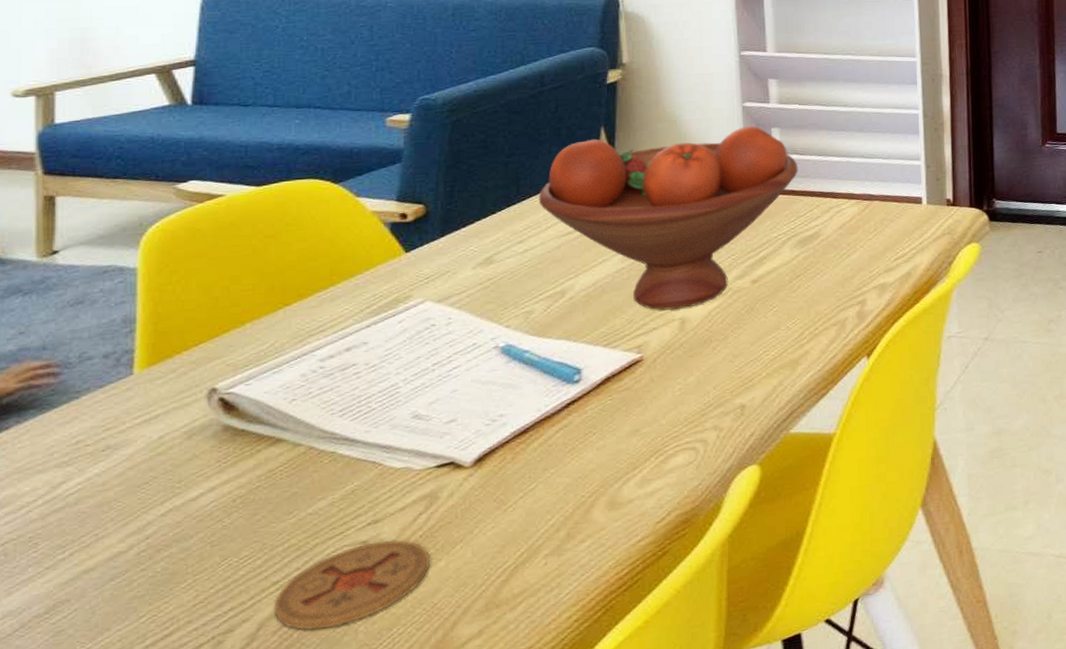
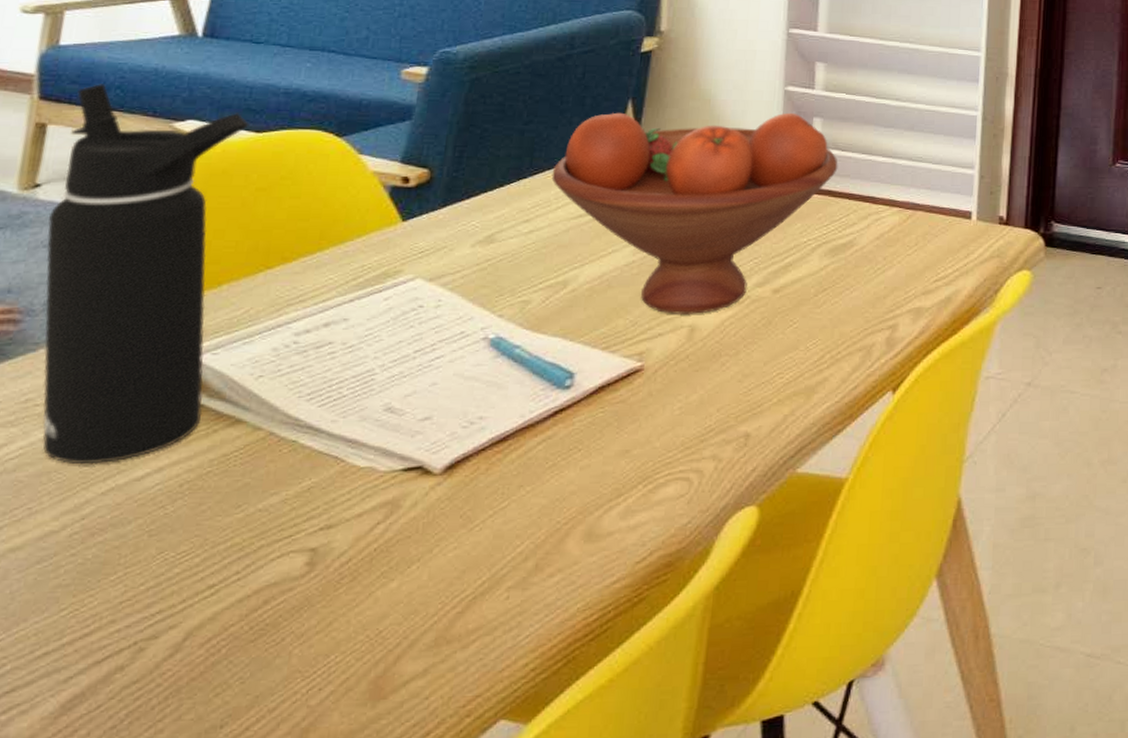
water bottle: none [70,155,249,493] -> present [42,84,249,465]
coaster: present [273,539,431,630] -> none [204,550,383,647]

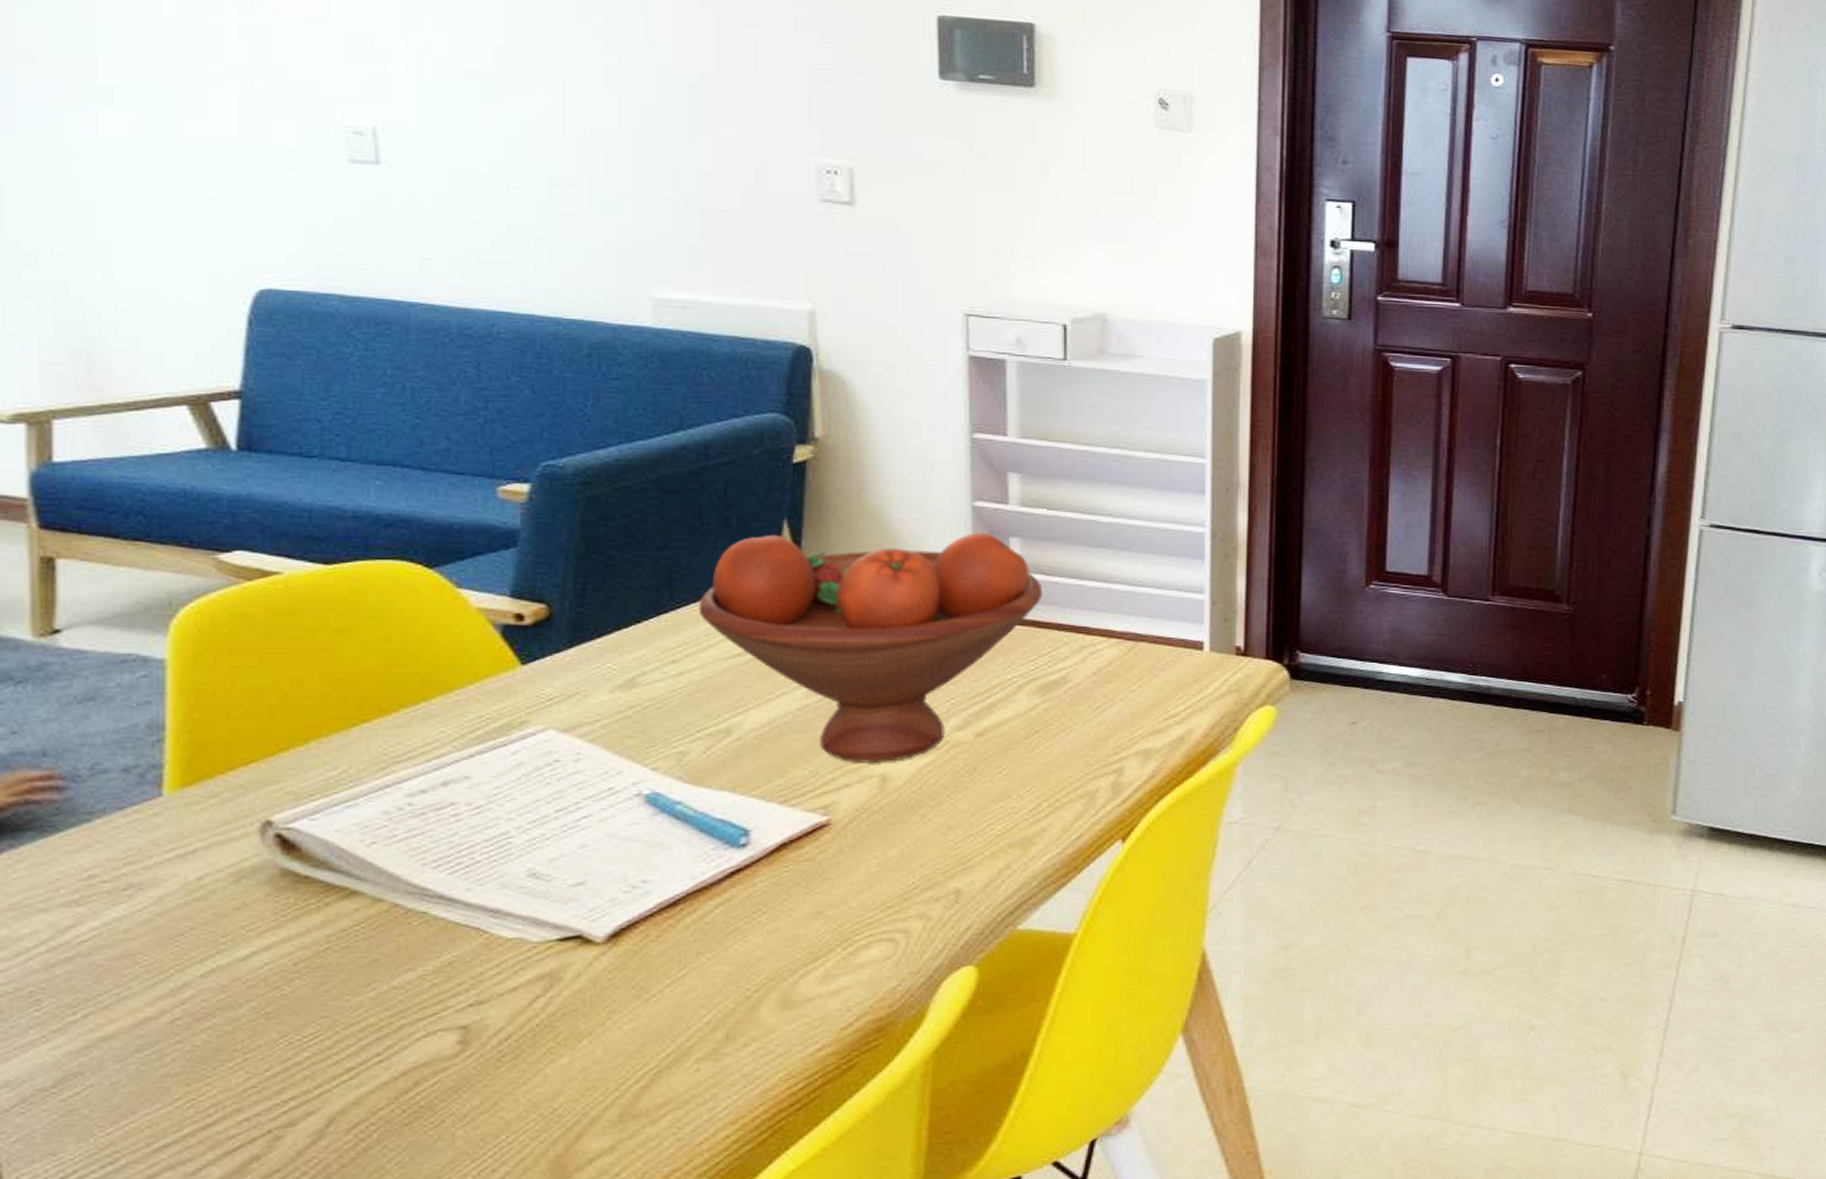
water bottle: present [42,84,249,465] -> none [77,509,314,945]

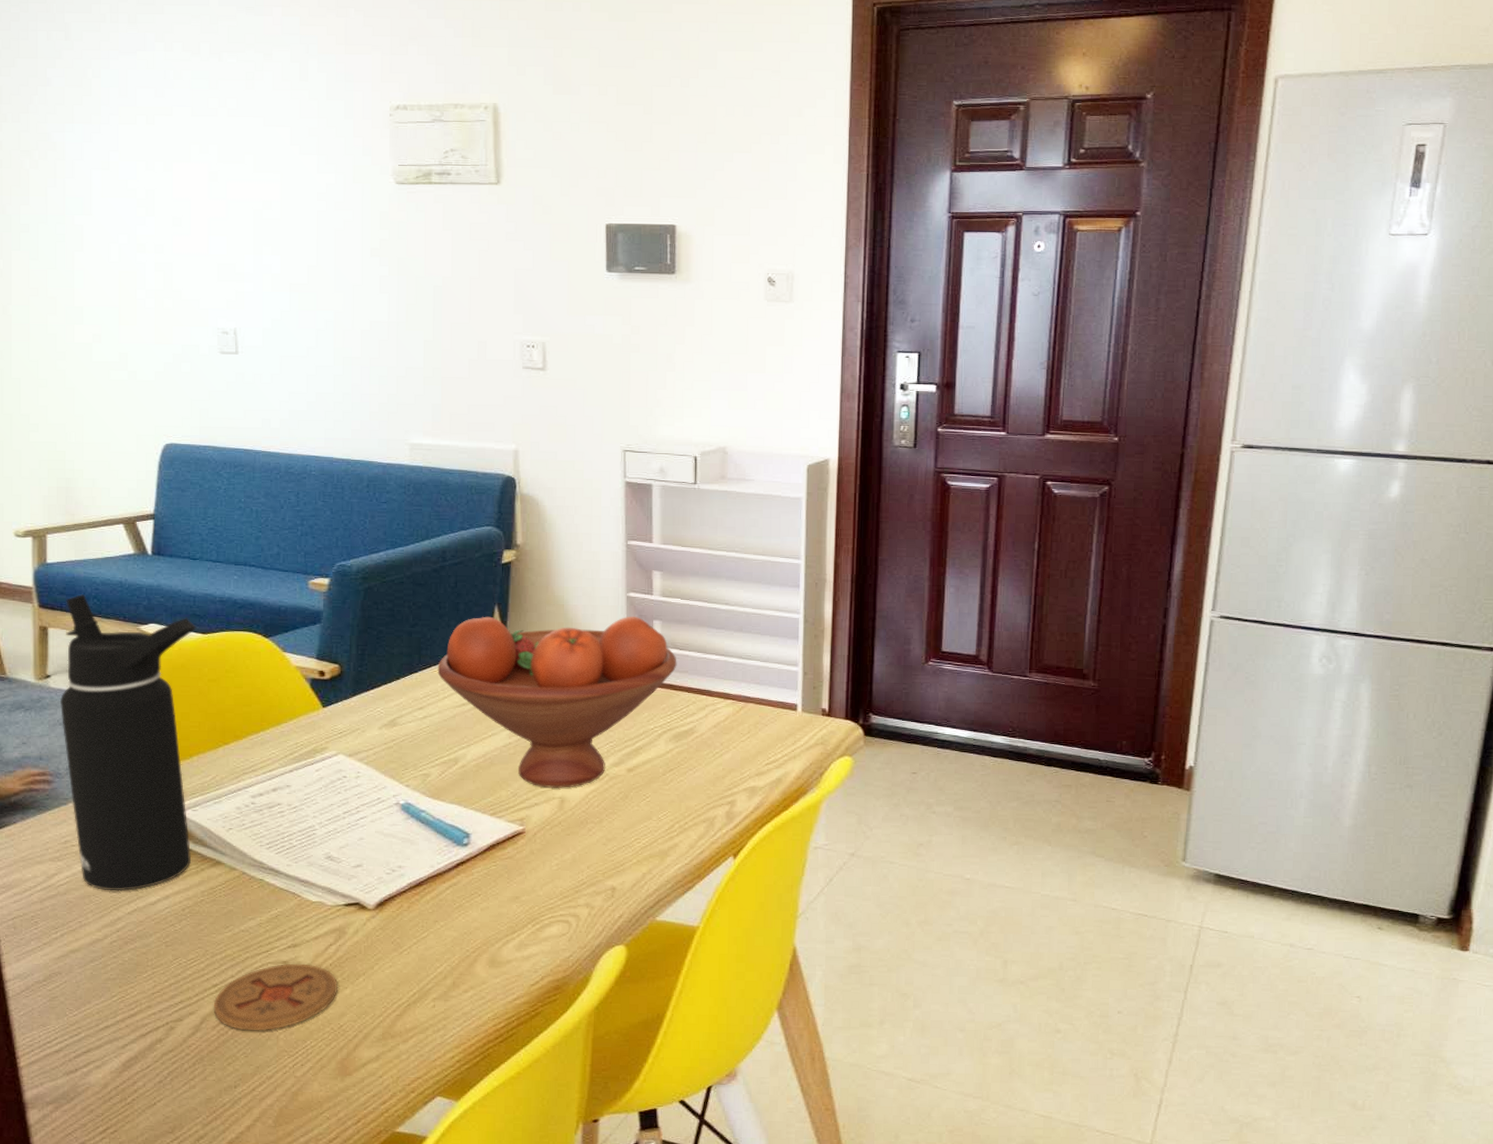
water bottle: none [77,509,314,945] -> present [59,594,197,891]
coaster: none [347,1027,550,1131] -> present [213,963,339,1031]

